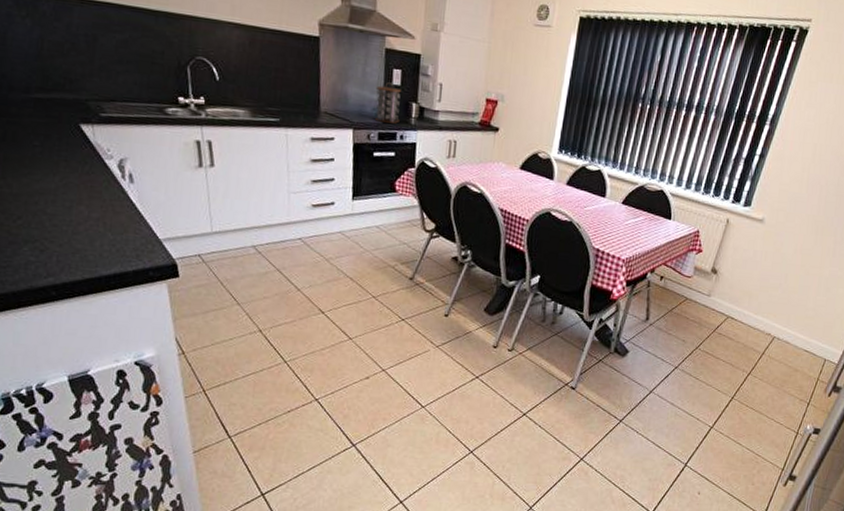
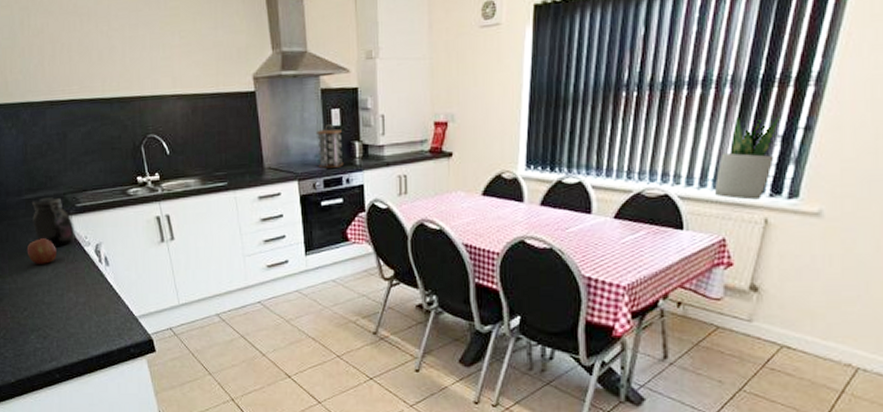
fruit: none [29,143,69,172] -> present [26,238,57,264]
jar: none [41,100,96,156] -> present [32,197,75,247]
planter: none [695,139,746,204] -> present [714,115,782,200]

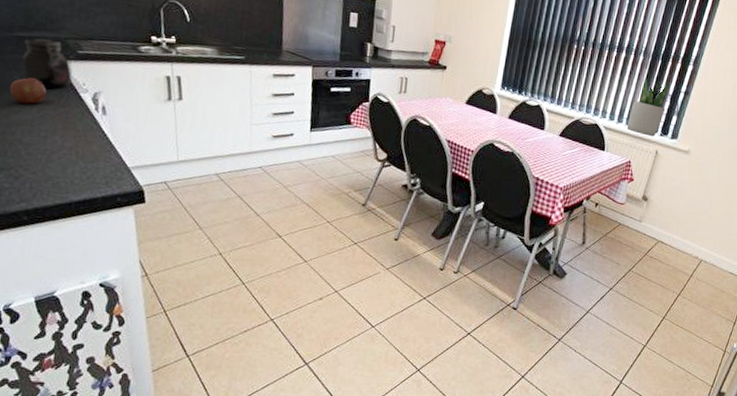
spice rack: present [315,124,344,170] -> none [332,24,357,63]

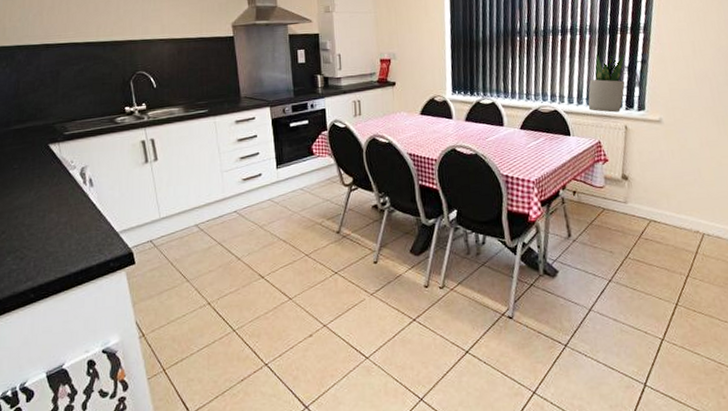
fruit: present [9,77,47,104] -> none [10,164,41,189]
jar: present [22,38,73,89] -> none [19,126,62,172]

